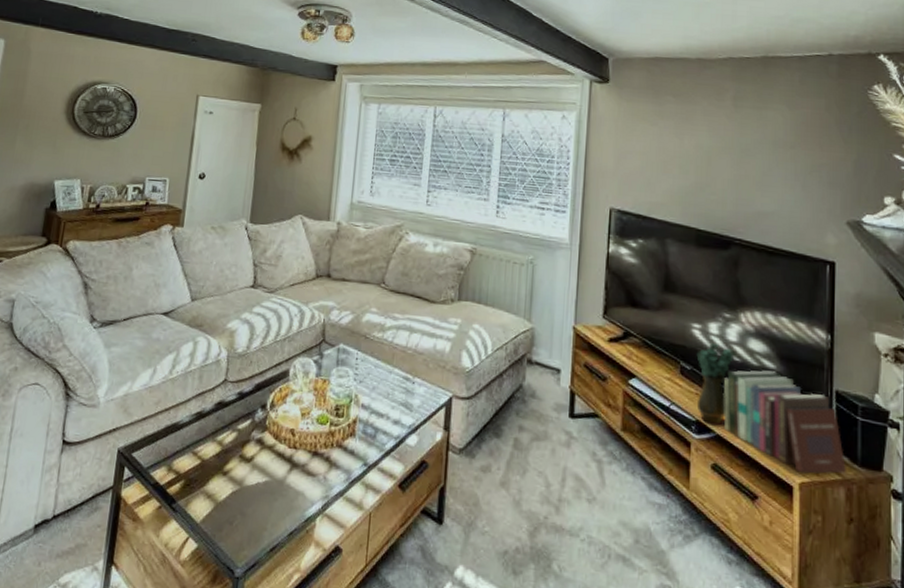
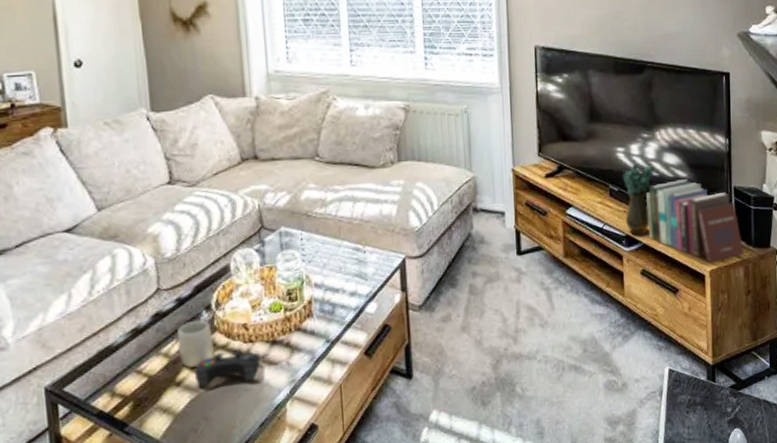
mug: none [231,415,263,461] -> present [177,319,215,369]
control: none [240,451,301,488] -> present [195,350,261,389]

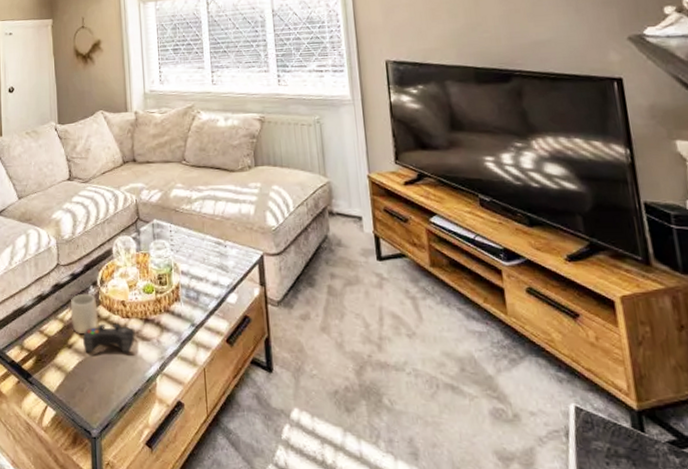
vase: present [622,160,655,236] -> none [493,169,535,250]
books: present [646,178,744,262] -> none [526,190,668,287]

